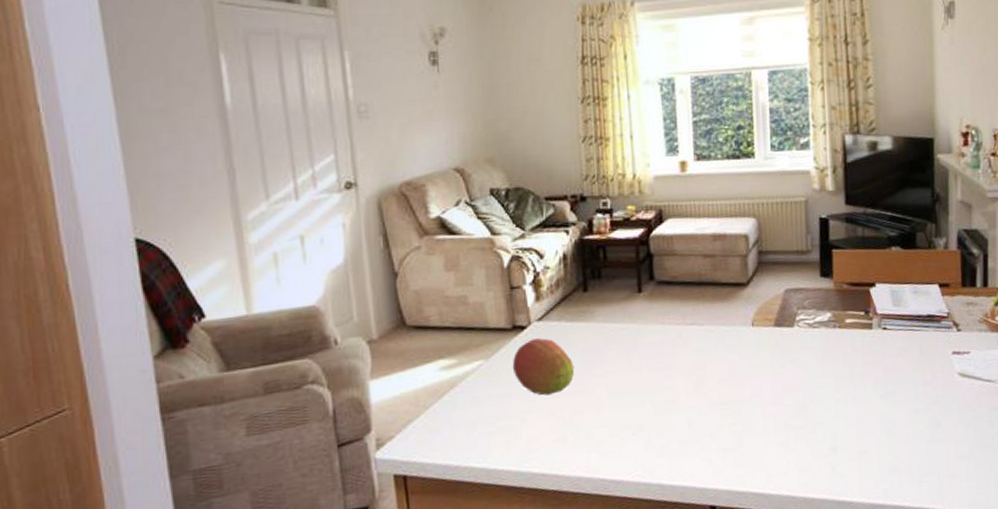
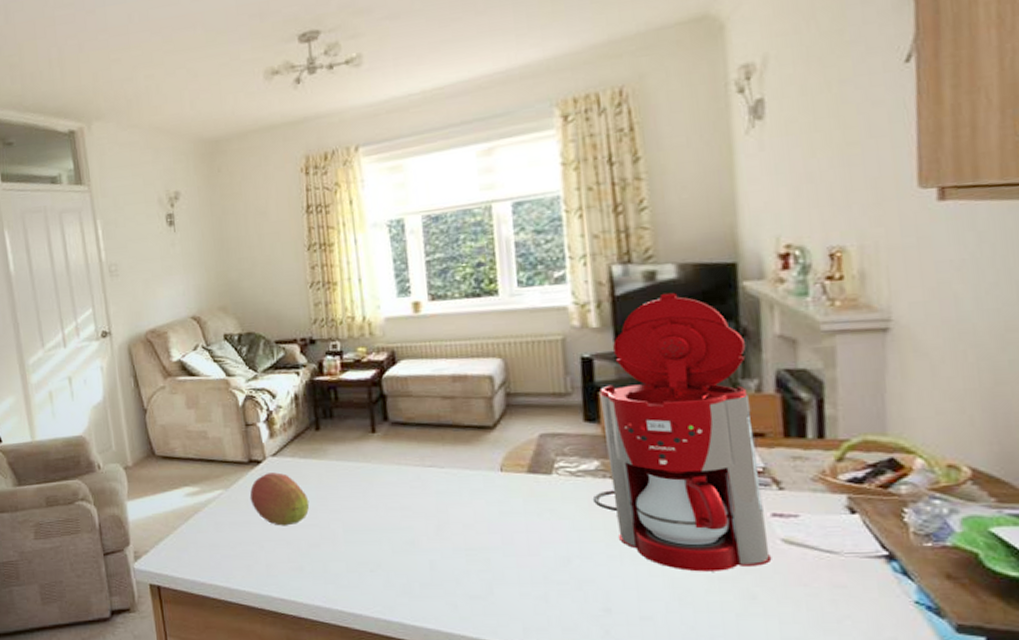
coffee maker: none [826,162,952,407] -> present [594,293,772,572]

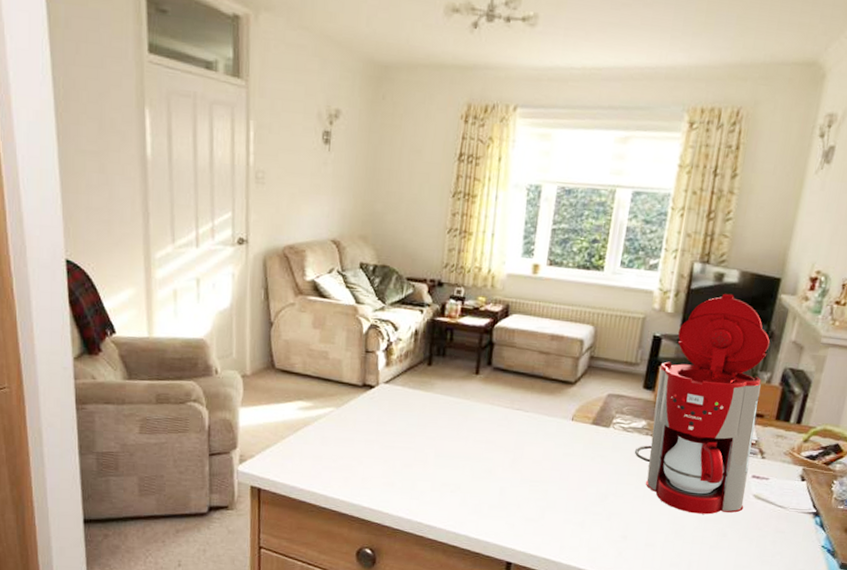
fruit: present [249,472,310,526] -> none [358,398,410,447]

